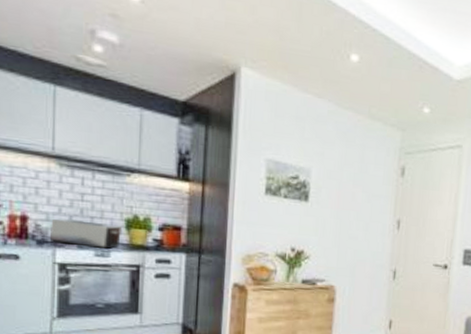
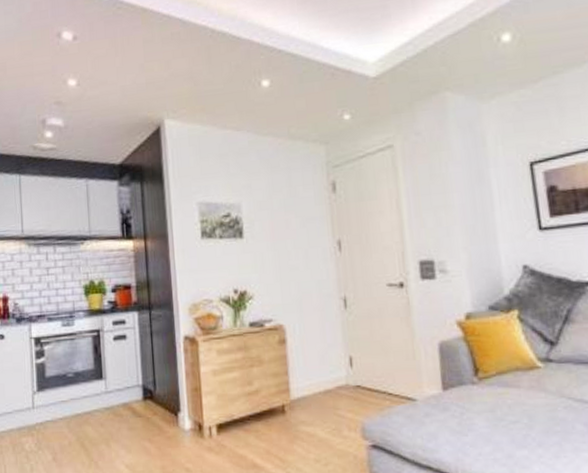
toaster: present [49,218,121,250] -> none [25,293,82,319]

